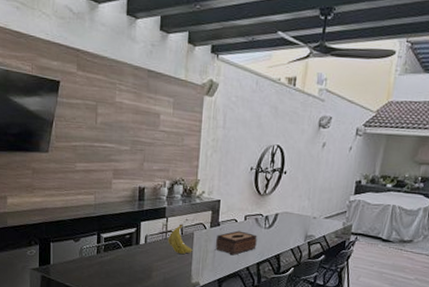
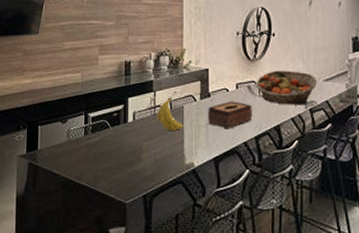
fruit basket: none [263,206,318,238] -> present [256,70,317,105]

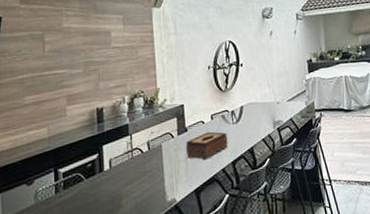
banana: present [157,97,184,132] -> none [134,137,163,172]
fruit basket: present [256,70,317,105] -> none [228,96,282,128]

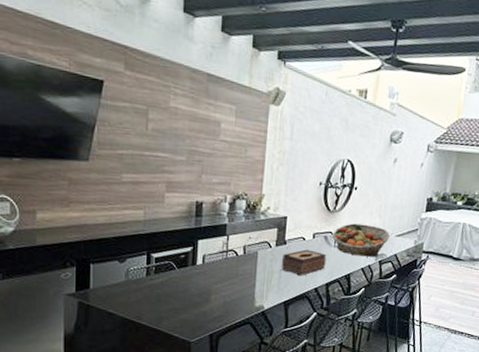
fruit basket: none [228,96,282,128] -> present [332,223,390,257]

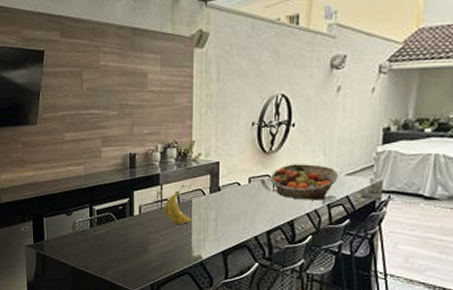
banana: none [228,242,256,276] -> present [164,191,192,225]
tissue box: present [281,249,327,276] -> none [216,195,265,224]

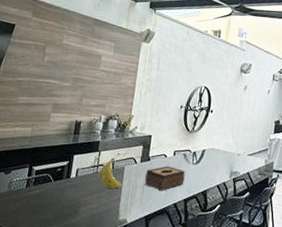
tissue box: none [216,195,265,224] -> present [144,166,185,191]
fruit basket: present [270,164,338,201] -> none [191,142,242,175]

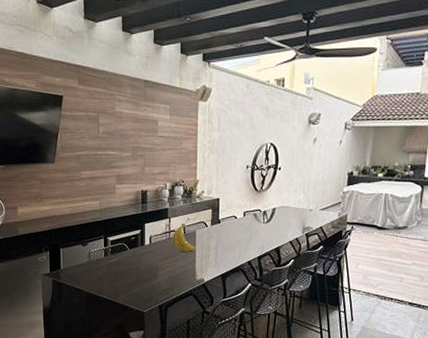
tissue box: present [144,166,185,191] -> none [217,227,257,251]

